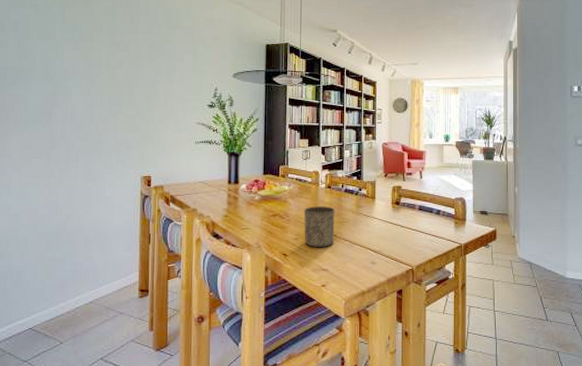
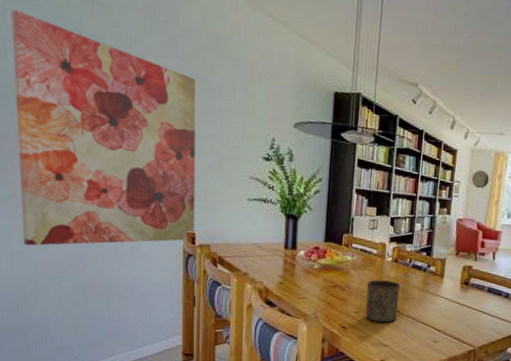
wall art: none [9,11,153,199] -> present [11,9,197,246]

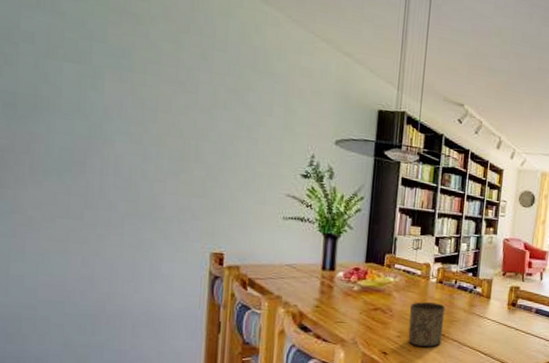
wall art: present [11,9,197,246] -> none [22,15,232,268]

